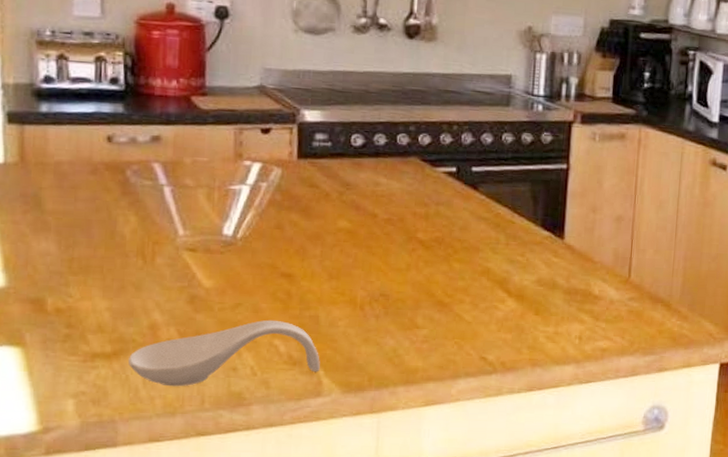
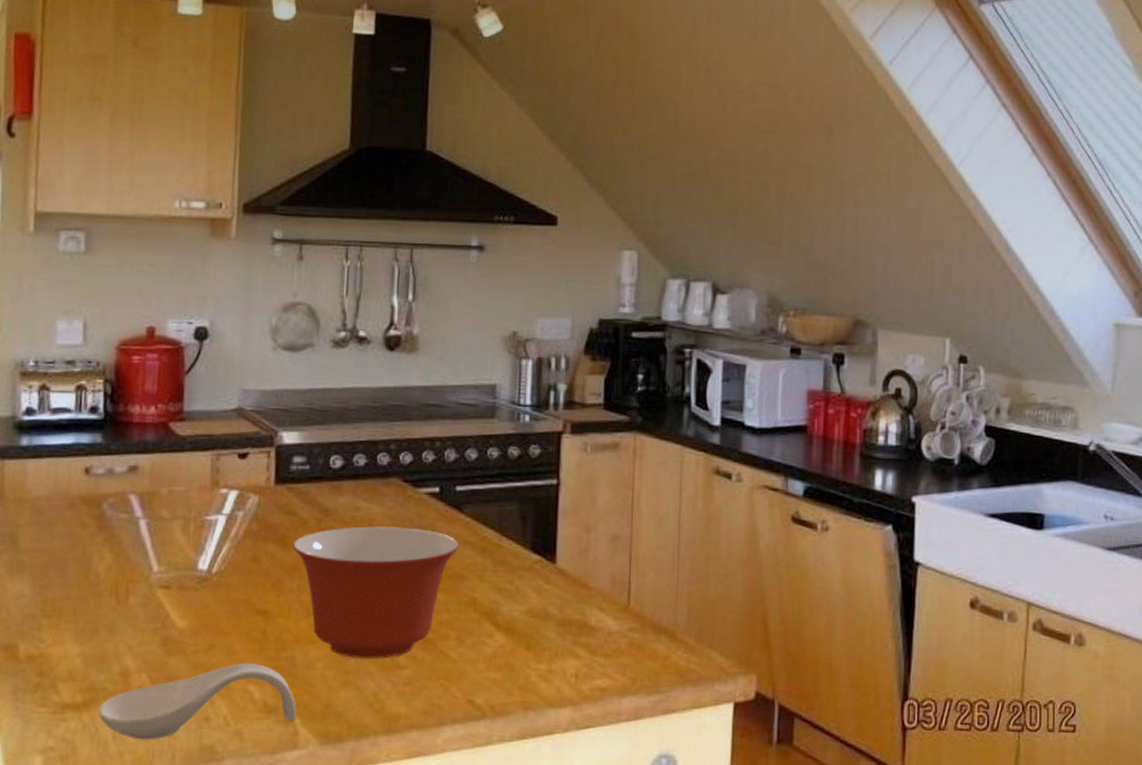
mixing bowl: none [314,200,475,319] -> present [292,526,460,659]

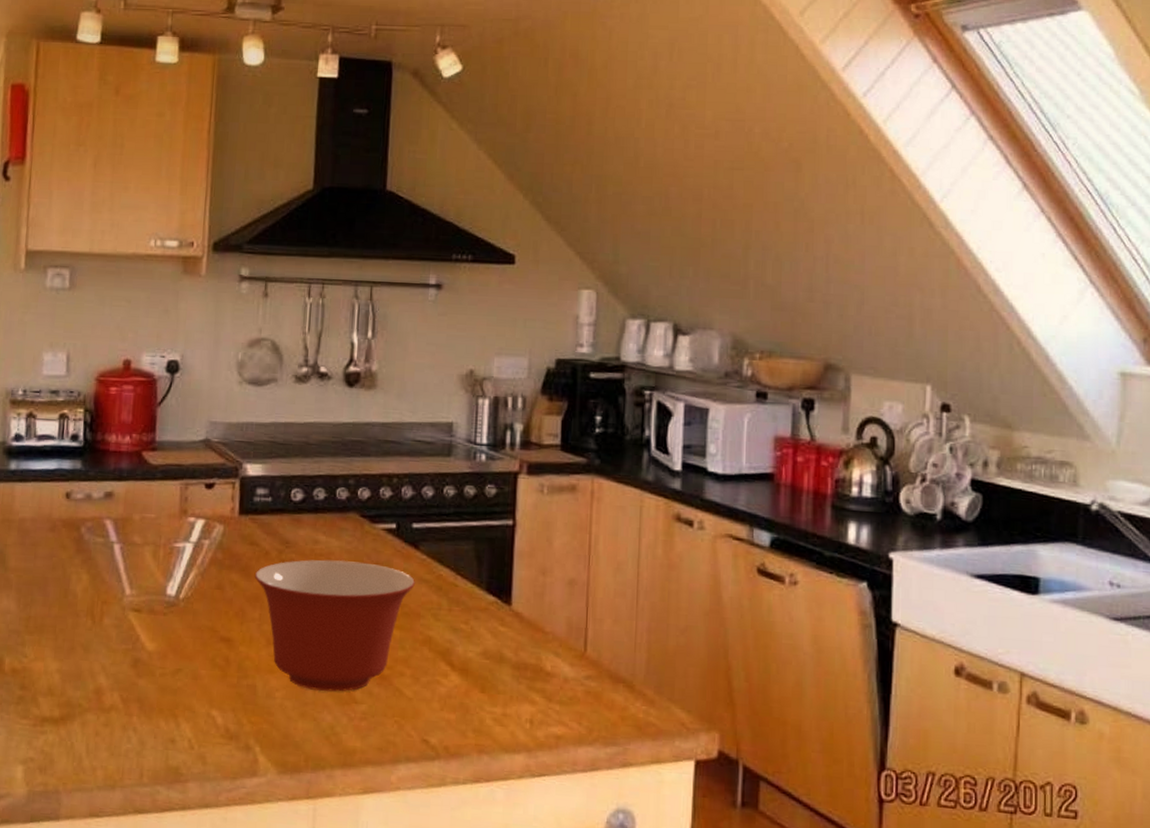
spoon rest: present [98,663,297,740] -> none [74,688,257,758]

